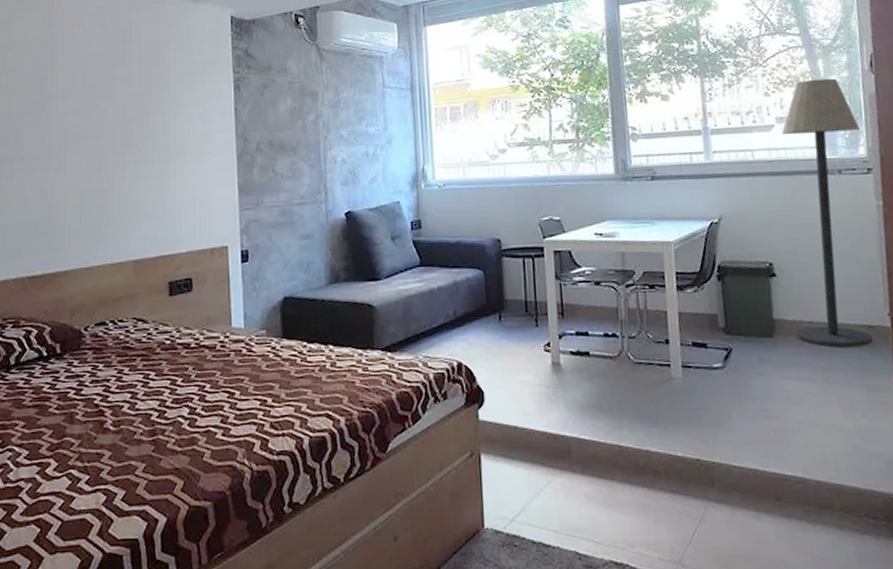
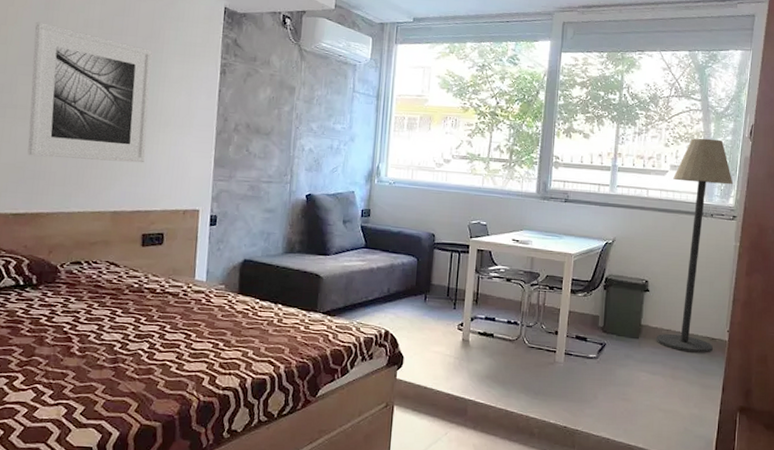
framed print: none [35,63,163,210] -> present [27,21,152,163]

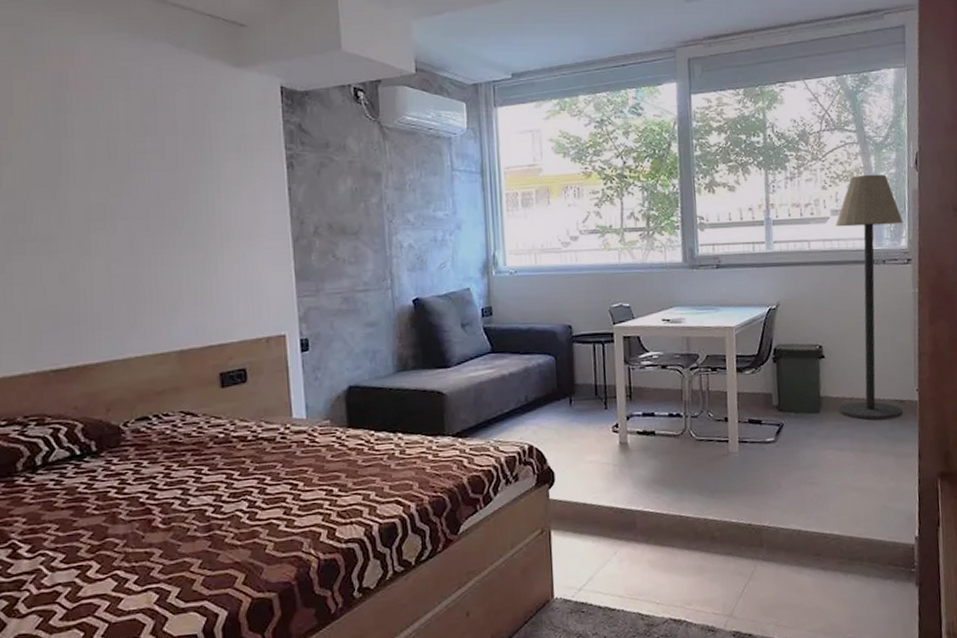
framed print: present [27,21,152,163] -> none [44,130,209,297]

